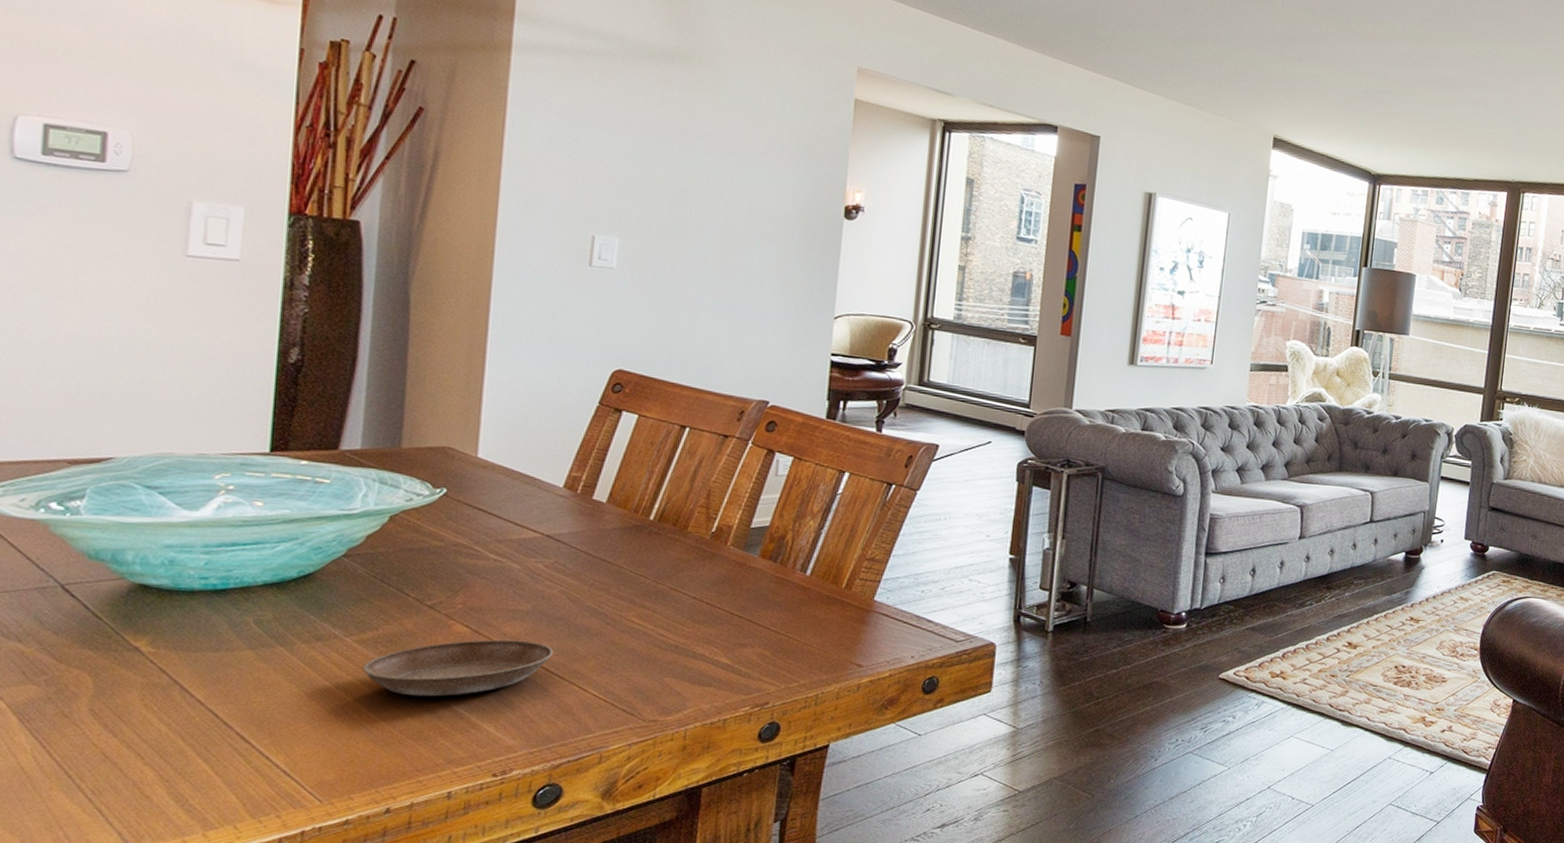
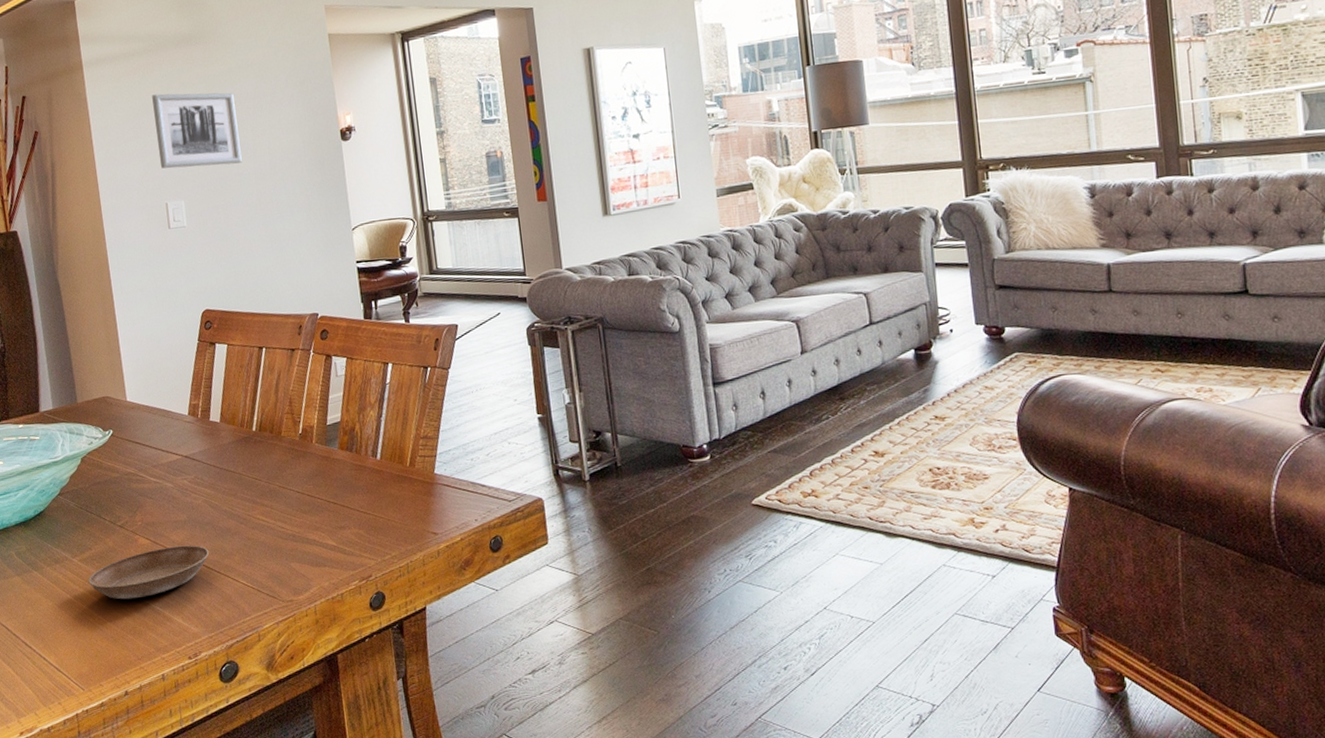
wall art: none [595,106,716,213] -> present [152,92,242,169]

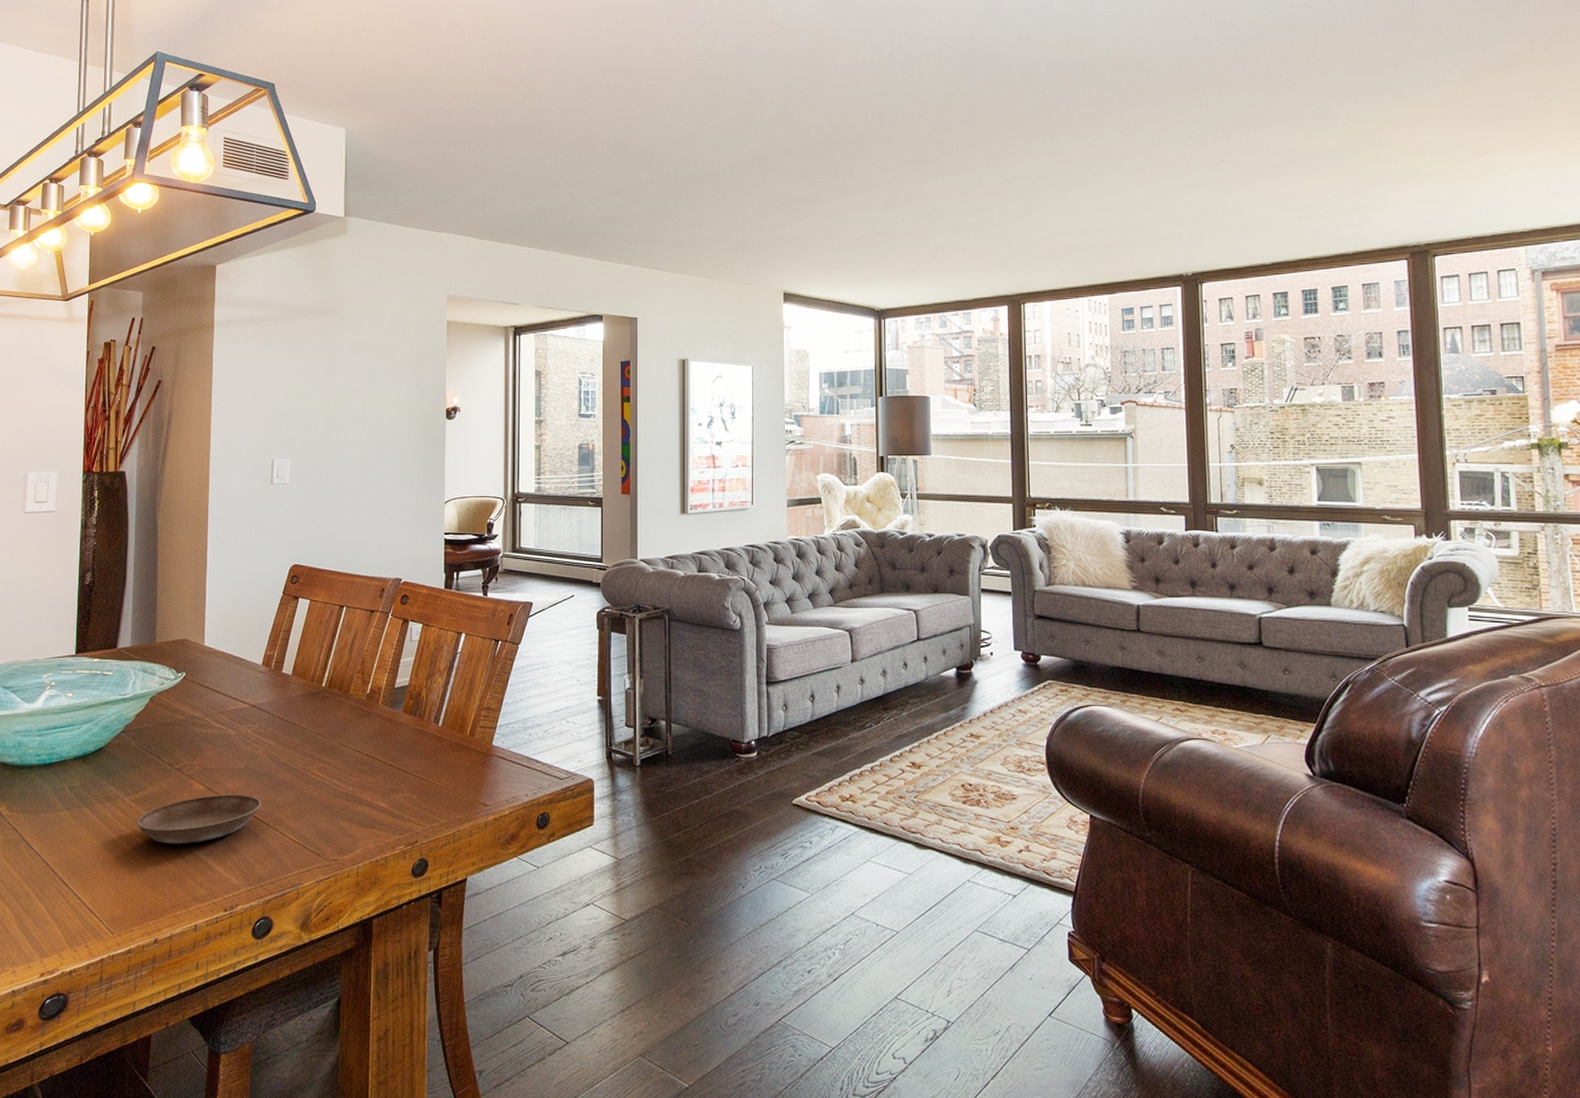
wall art: present [152,92,242,169] -> none [272,358,351,430]

